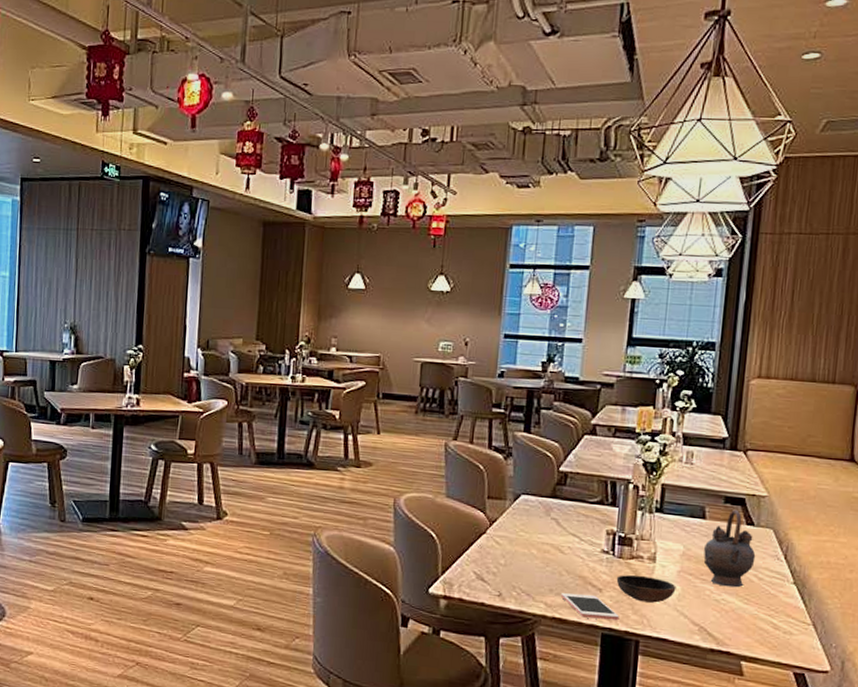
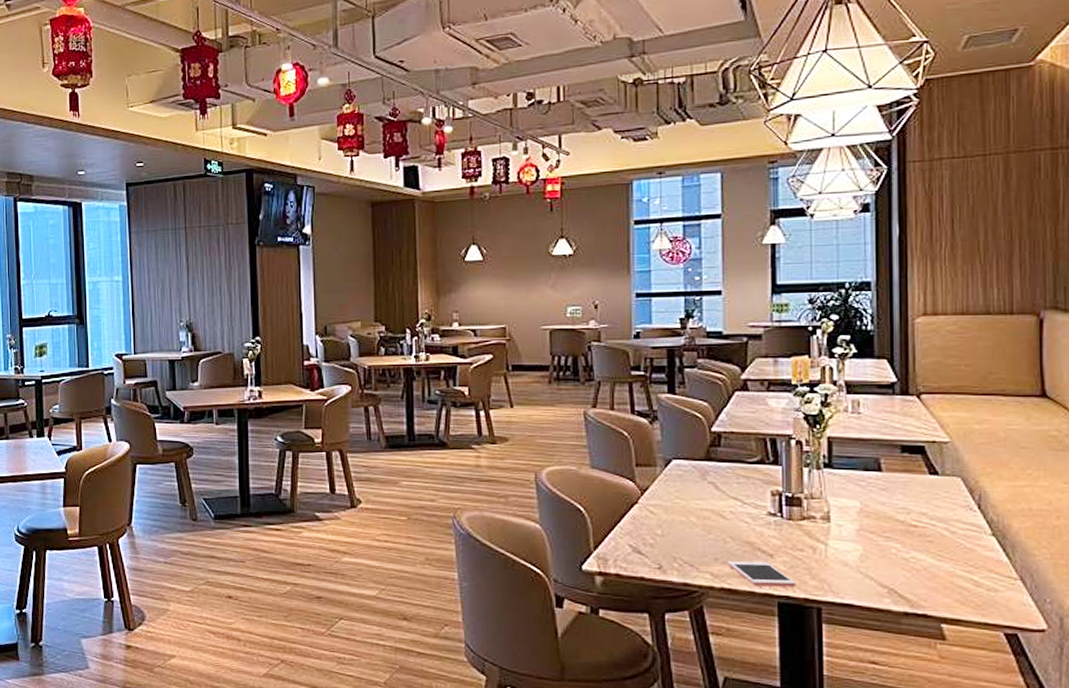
bowl: present [616,574,676,603] -> none [788,536,857,566]
teapot: present [703,509,756,588] -> none [884,459,944,544]

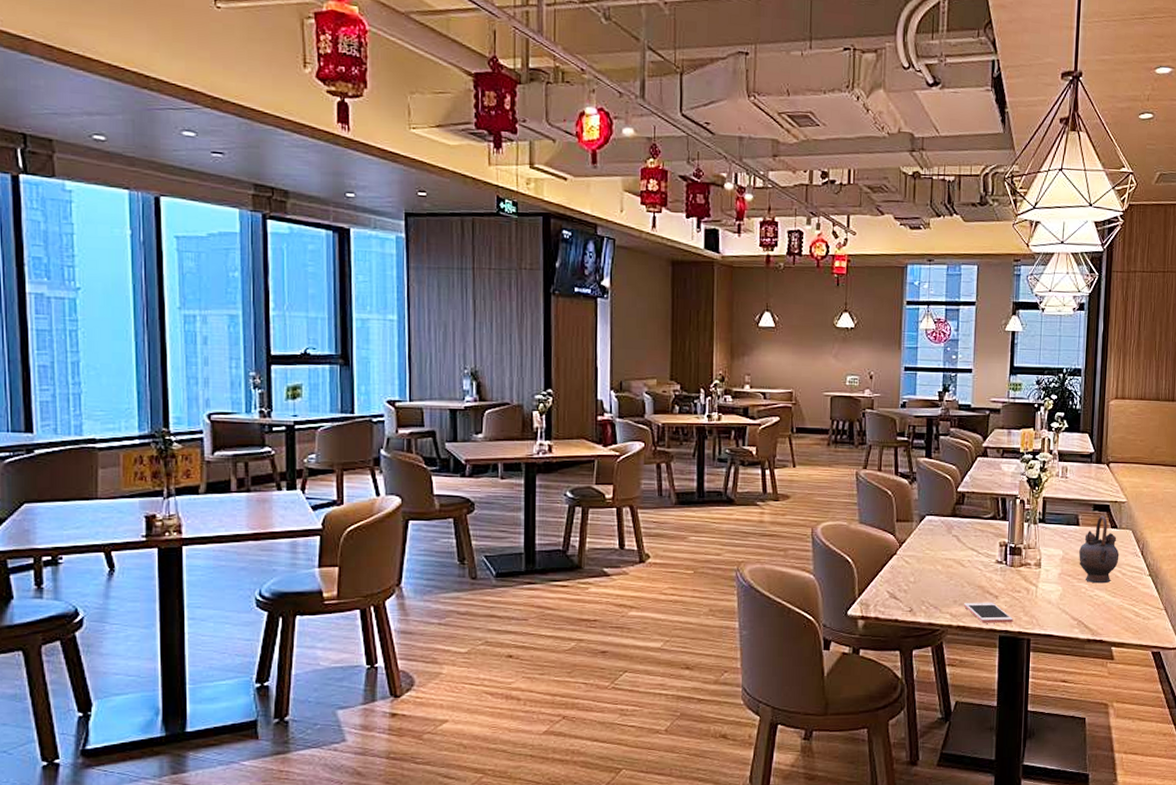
teapot: none [884,459,944,544] -> present [1079,515,1119,584]

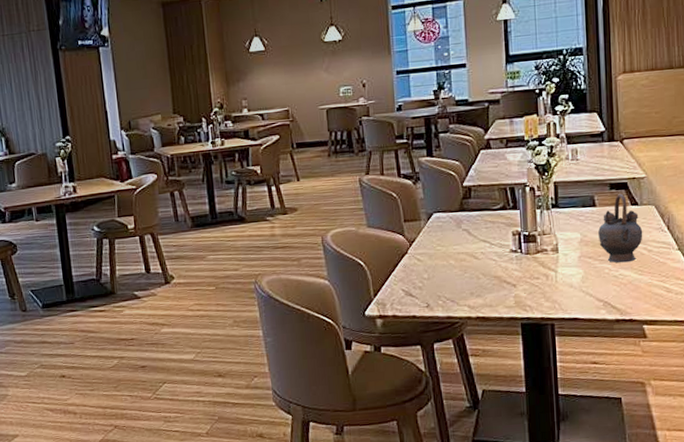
cell phone: present [964,602,1014,623] -> none [482,291,535,312]

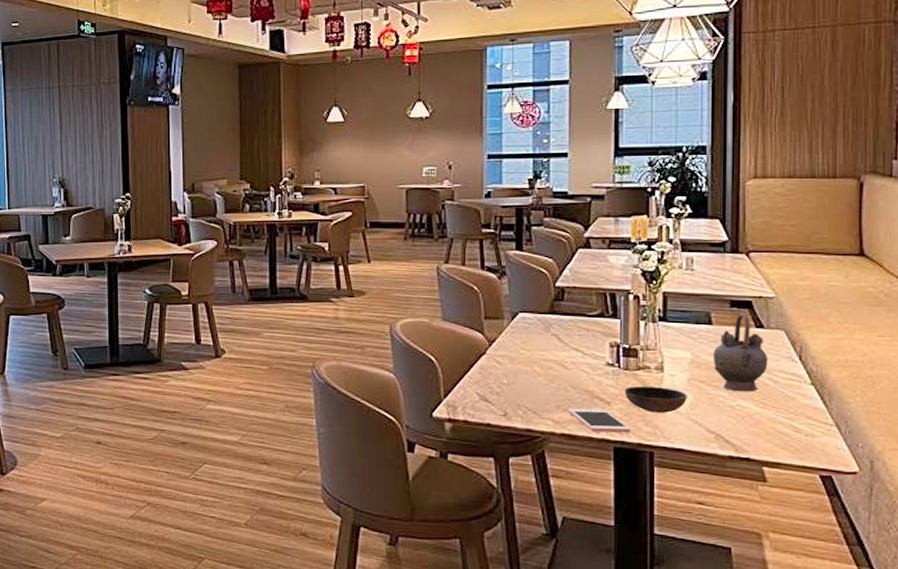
cell phone: none [482,291,535,312] -> present [569,408,631,433]
bowl: none [527,266,579,290] -> present [624,385,688,413]

